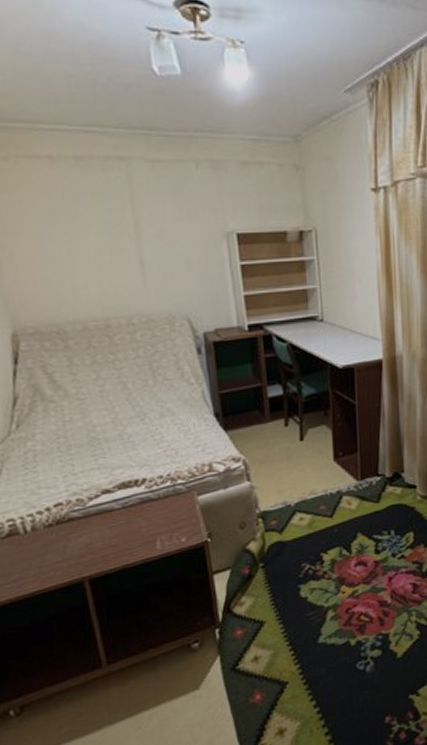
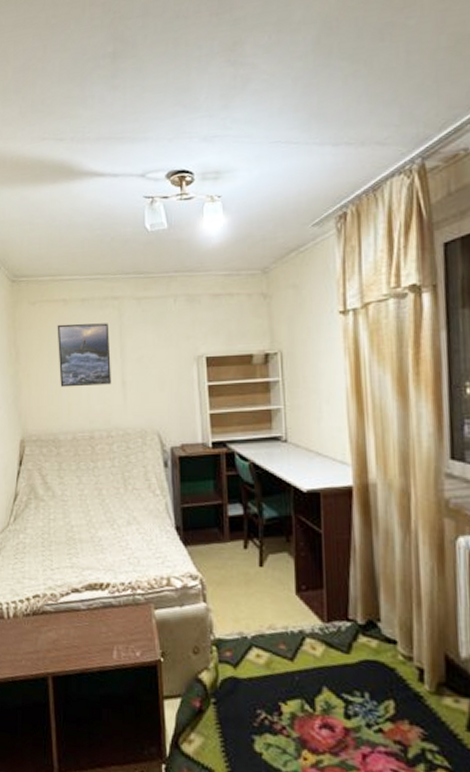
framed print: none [44,188,126,268] -> present [57,323,111,387]

